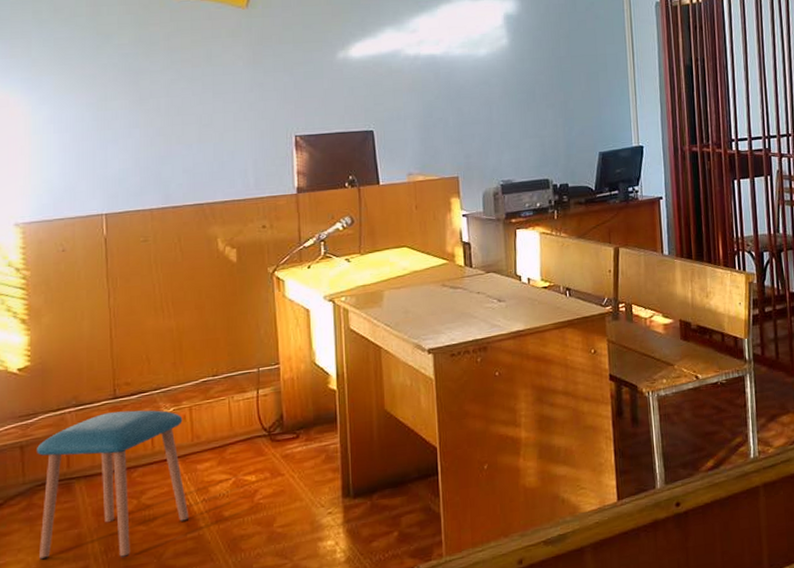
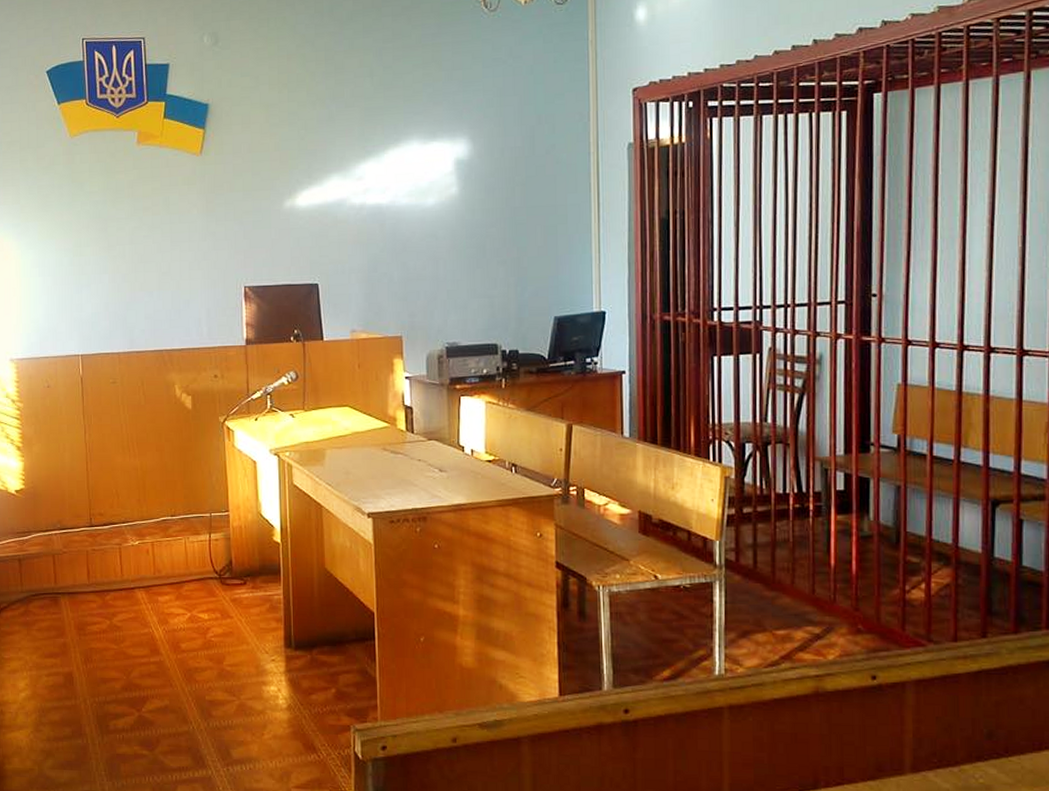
stool: present [37,410,190,560] -> none [31,539,152,671]

